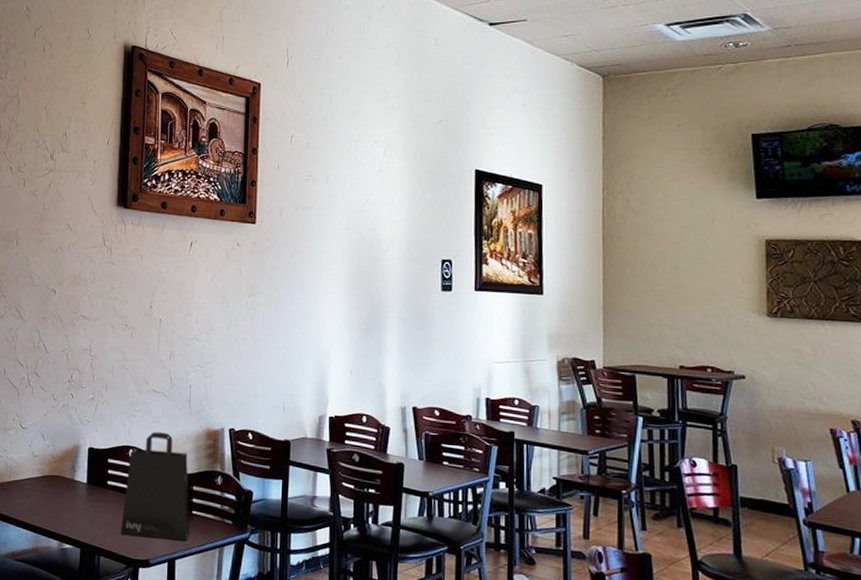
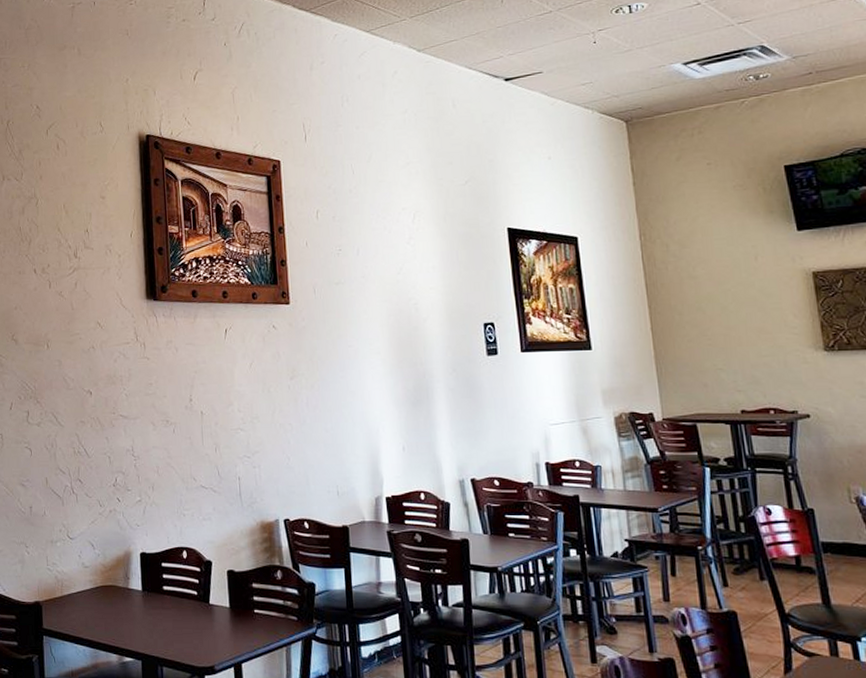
shopping bag: present [121,431,190,541] -> none [181,529,254,643]

